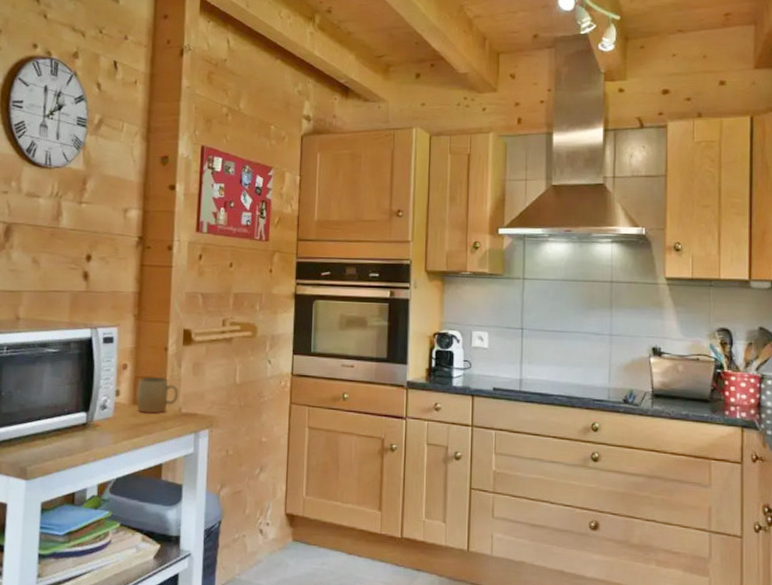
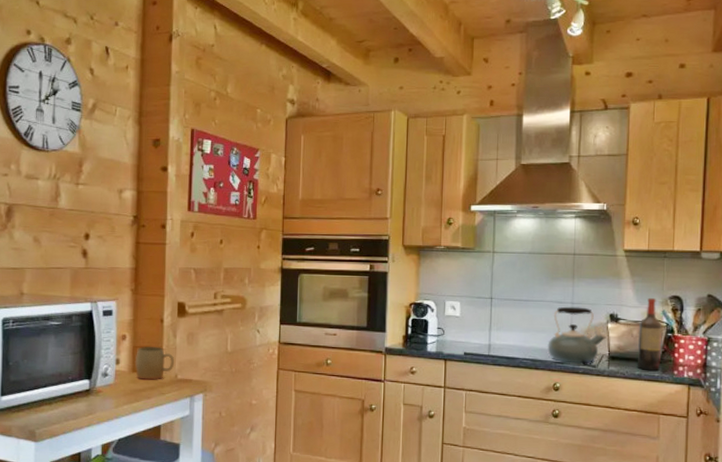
kettle: none [584,338,649,402] -> present [547,306,607,364]
wine bottle: none [683,329,709,412] -> present [636,297,662,372]

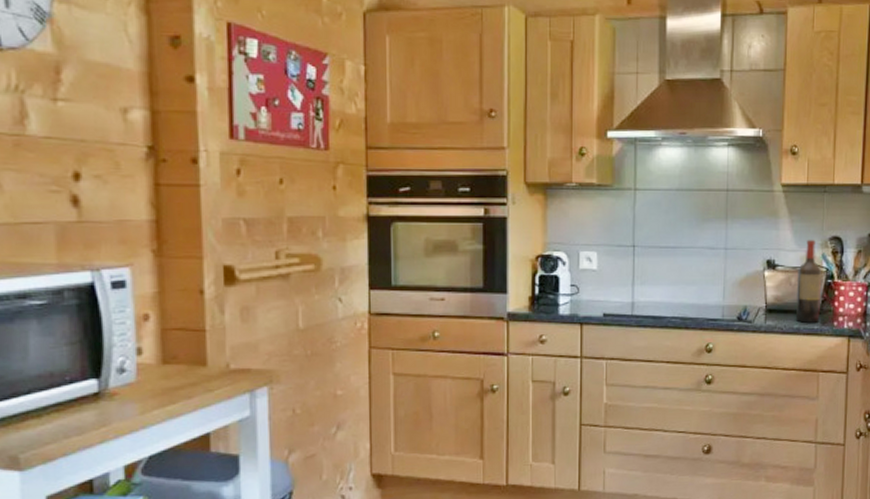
mug: present [134,346,175,380] -> none [165,327,224,373]
kettle: present [547,306,607,364] -> none [699,253,763,320]

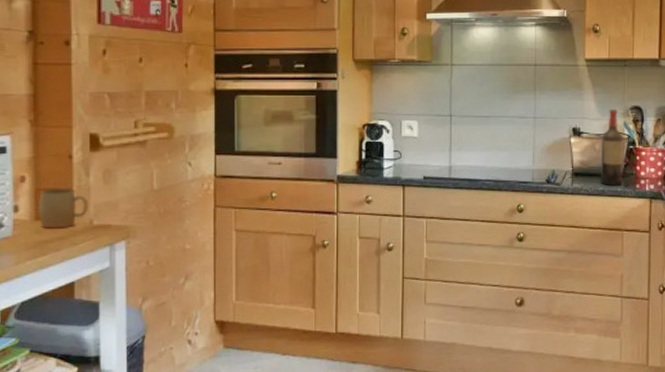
mug: none [165,327,224,373] -> present [38,187,89,229]

